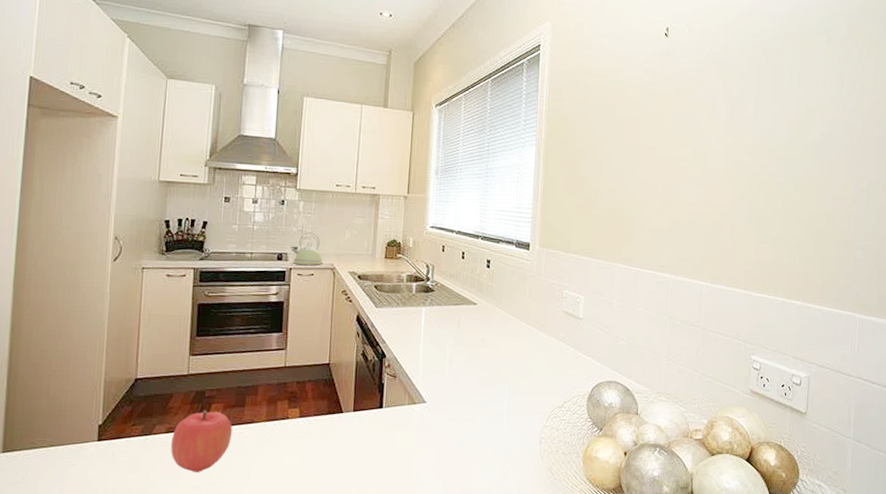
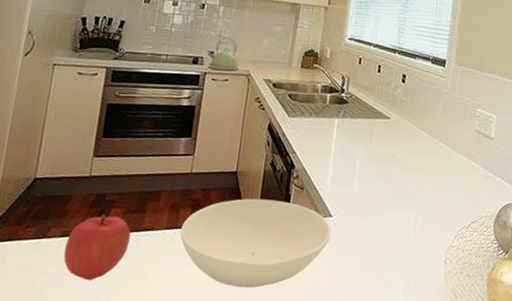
bowl: none [280,388,426,474] -> present [180,198,331,288]

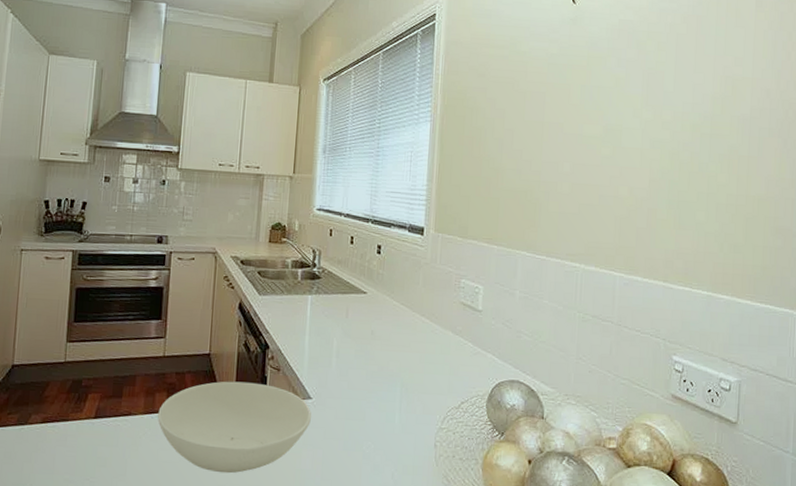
fruit: present [63,214,131,280] -> none [46,400,109,466]
kettle: present [207,37,239,71] -> none [171,214,205,250]

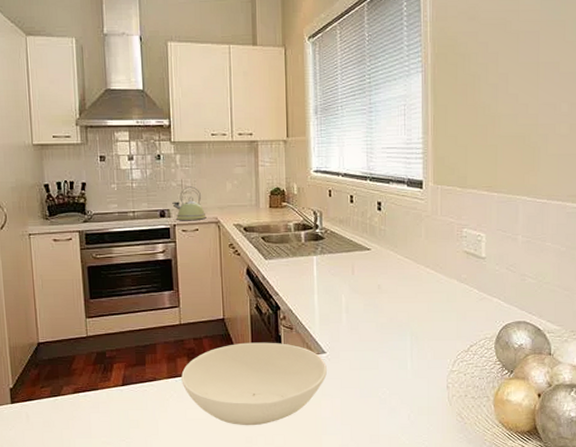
kettle: none [171,214,205,250] -> present [172,186,207,221]

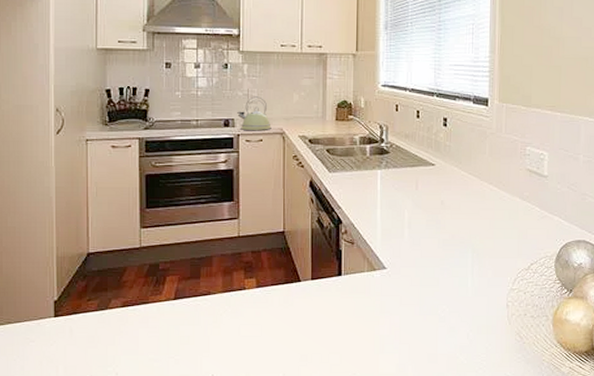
bowl: present [181,342,327,426] -> none [237,256,387,344]

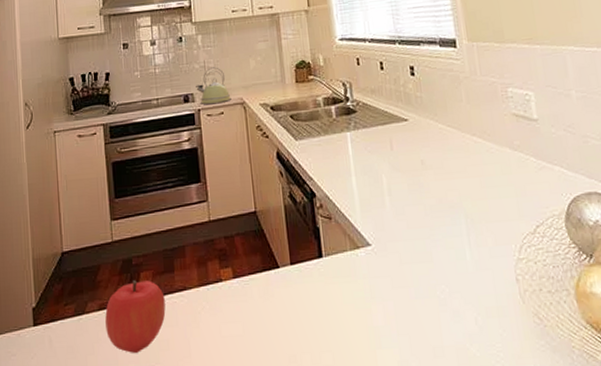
fruit: none [128,283,189,345] -> present [105,280,166,353]

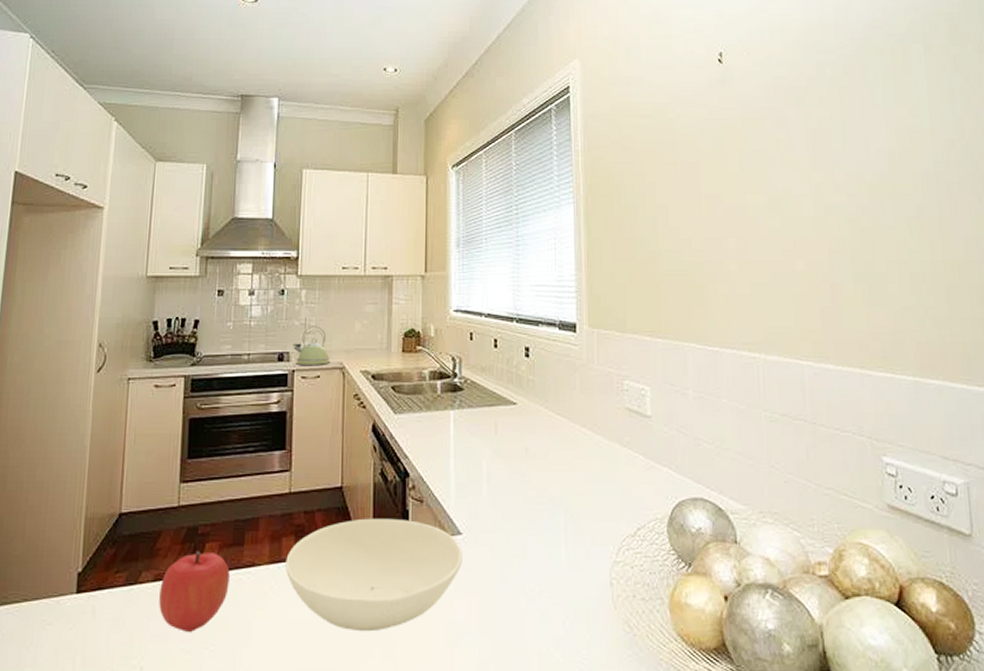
bowl: none [213,236,375,342] -> present [285,518,462,632]

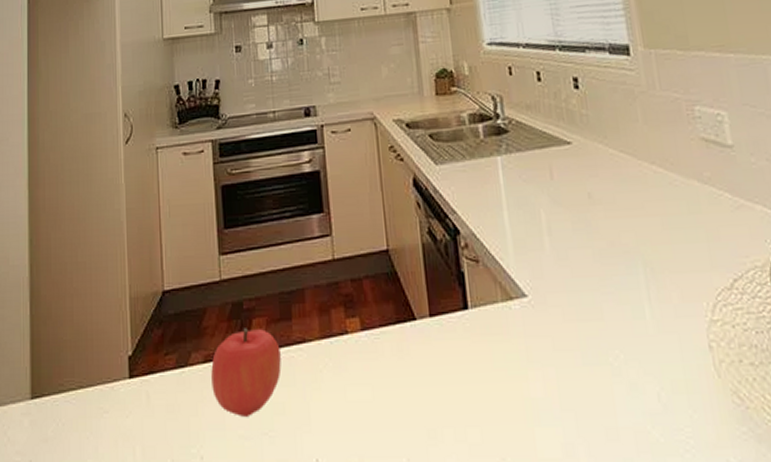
bowl: present [285,518,462,632] -> none [337,282,532,412]
kettle: present [293,326,330,366] -> none [318,75,360,120]

